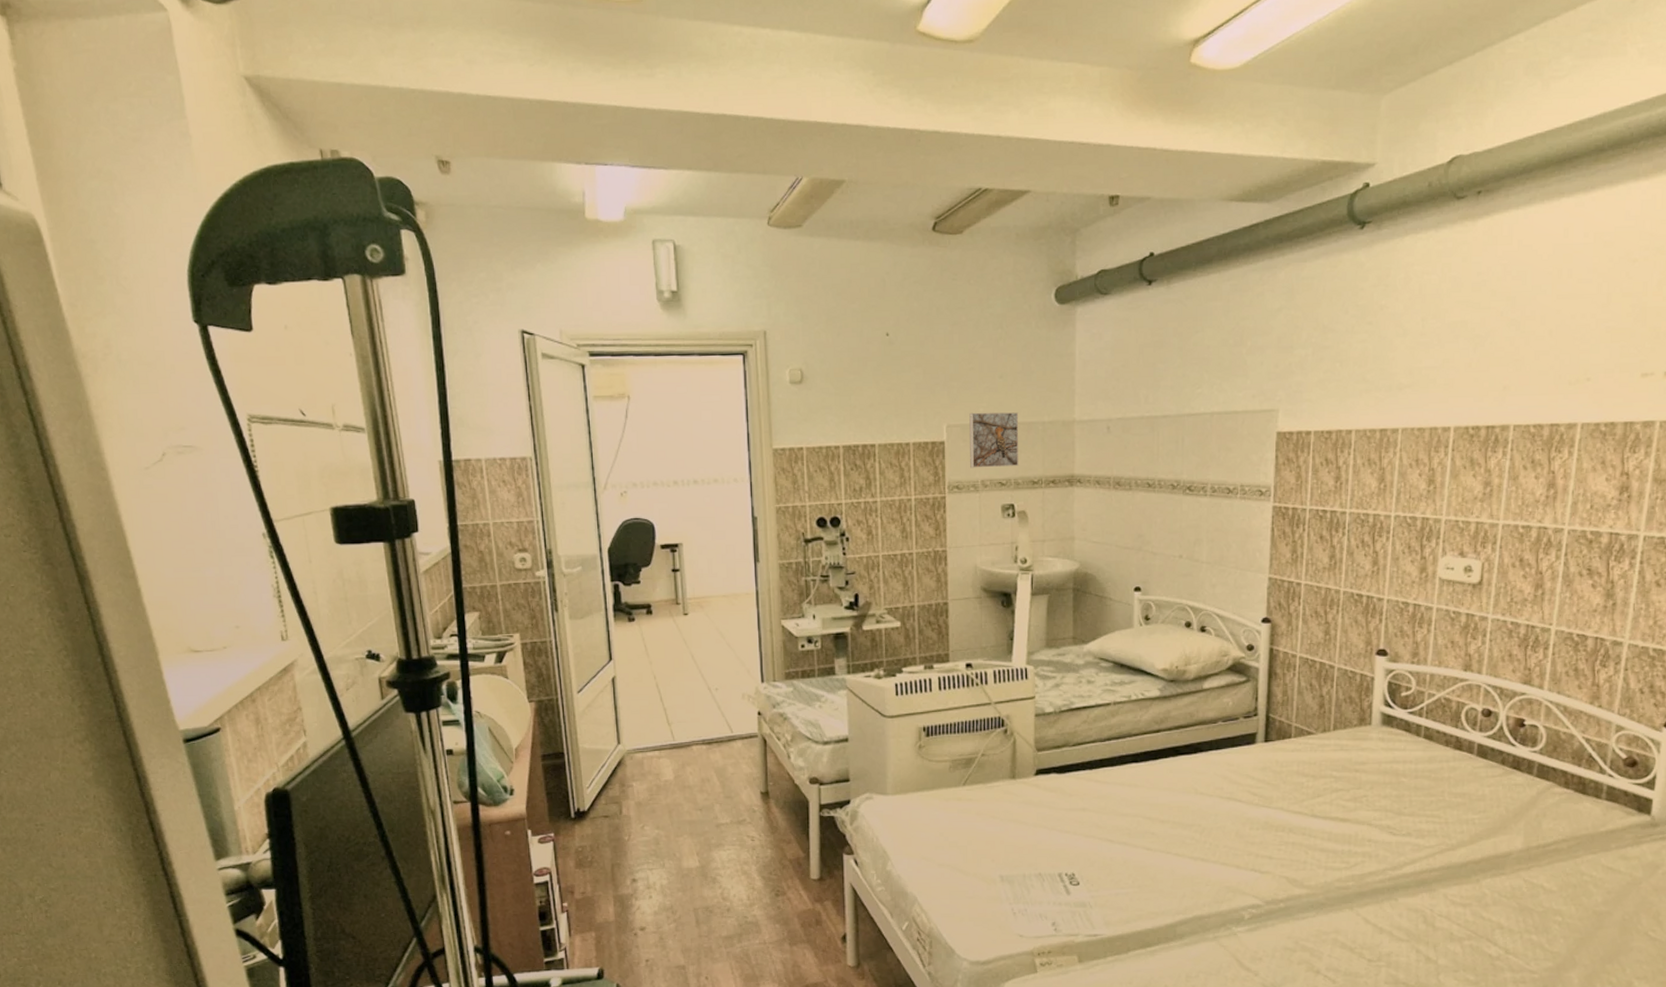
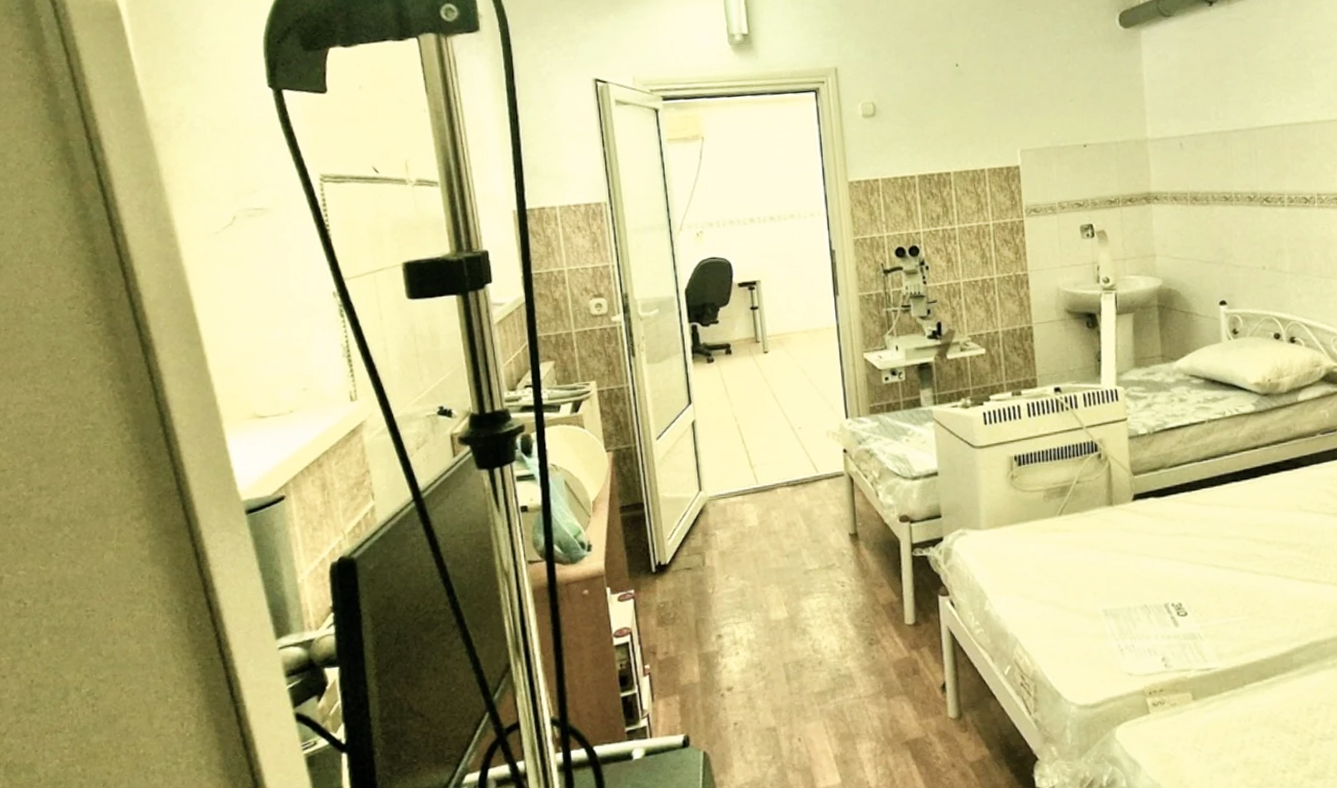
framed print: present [969,412,1019,468] -> none [1042,134,1094,191]

